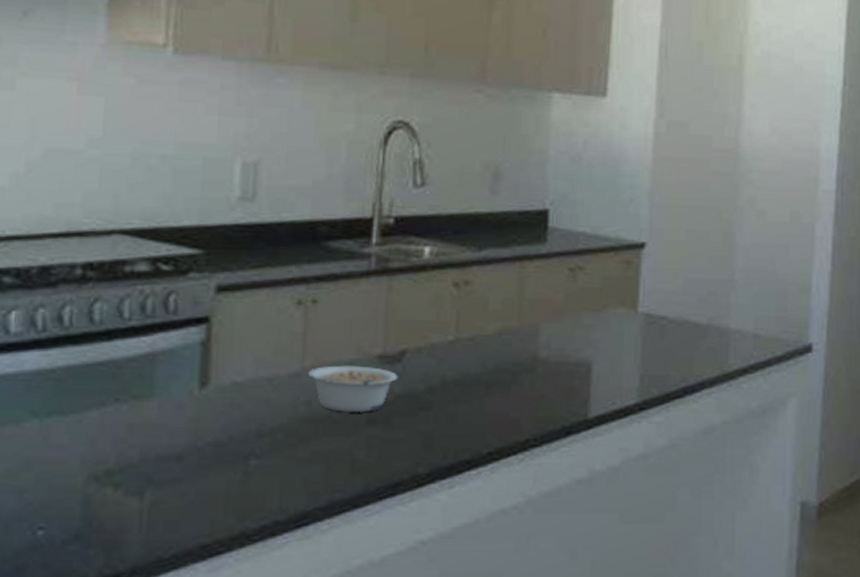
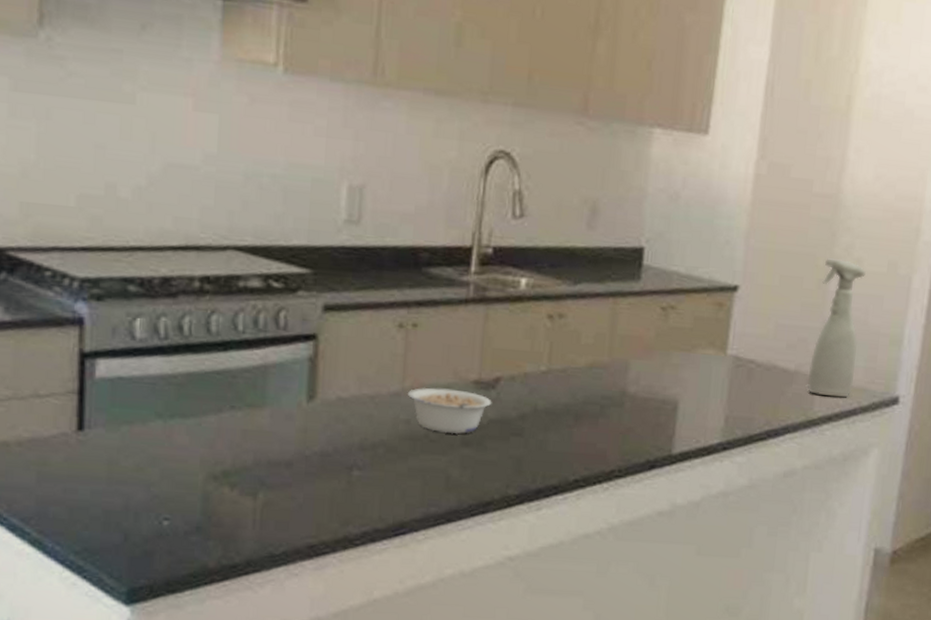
spray bottle: none [720,211,770,349] -> present [807,258,866,398]

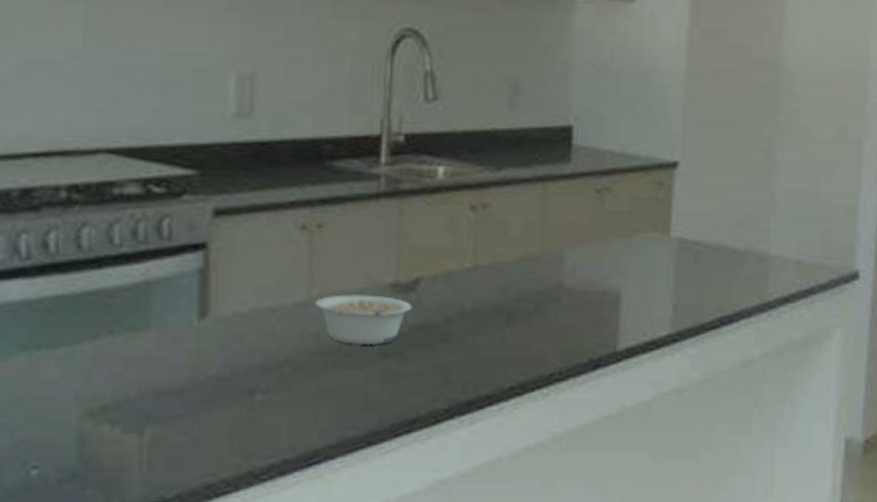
spray bottle: present [807,258,866,398] -> none [759,127,814,276]

